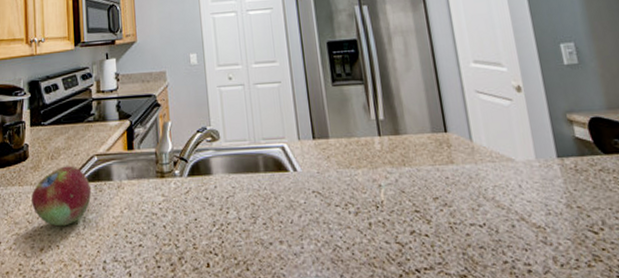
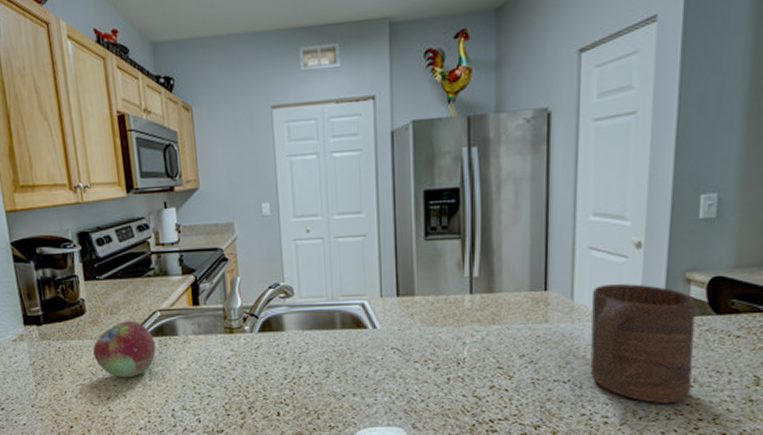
cup: none [487,125,604,249] -> present [590,284,696,404]

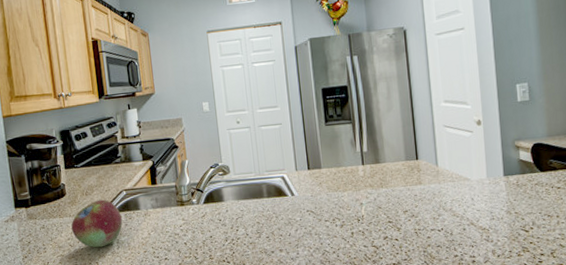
cup: present [590,284,696,404] -> none [450,151,532,244]

